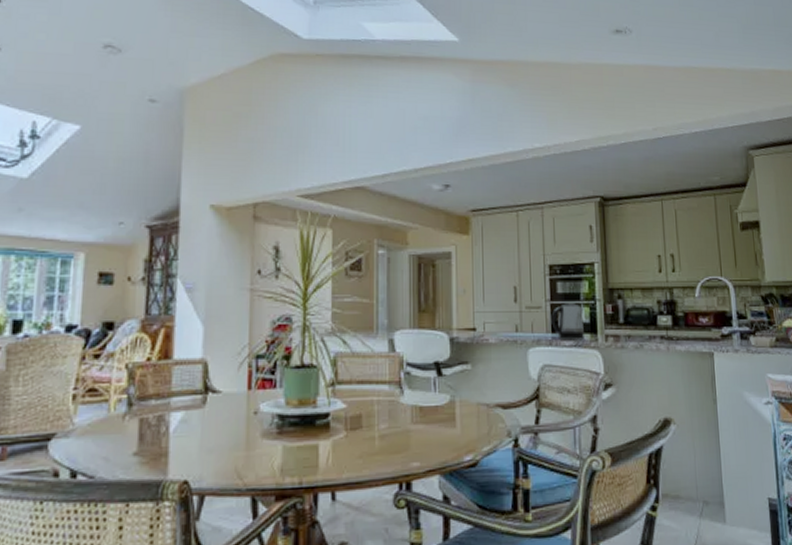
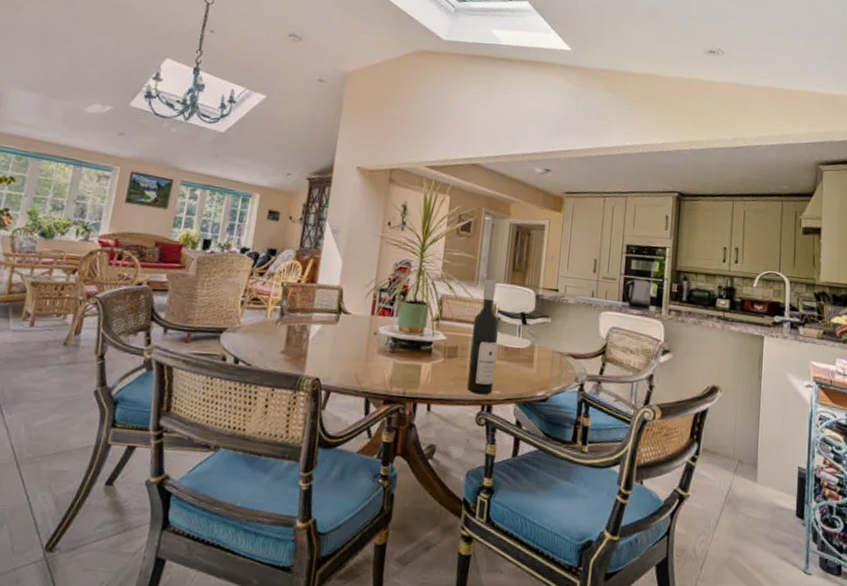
bottle: none [377,326,411,470] -> present [467,279,500,395]

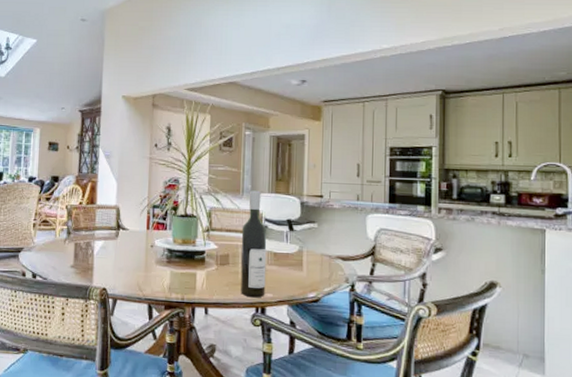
kettle: present [623,278,652,310] -> none [389,179,419,210]

